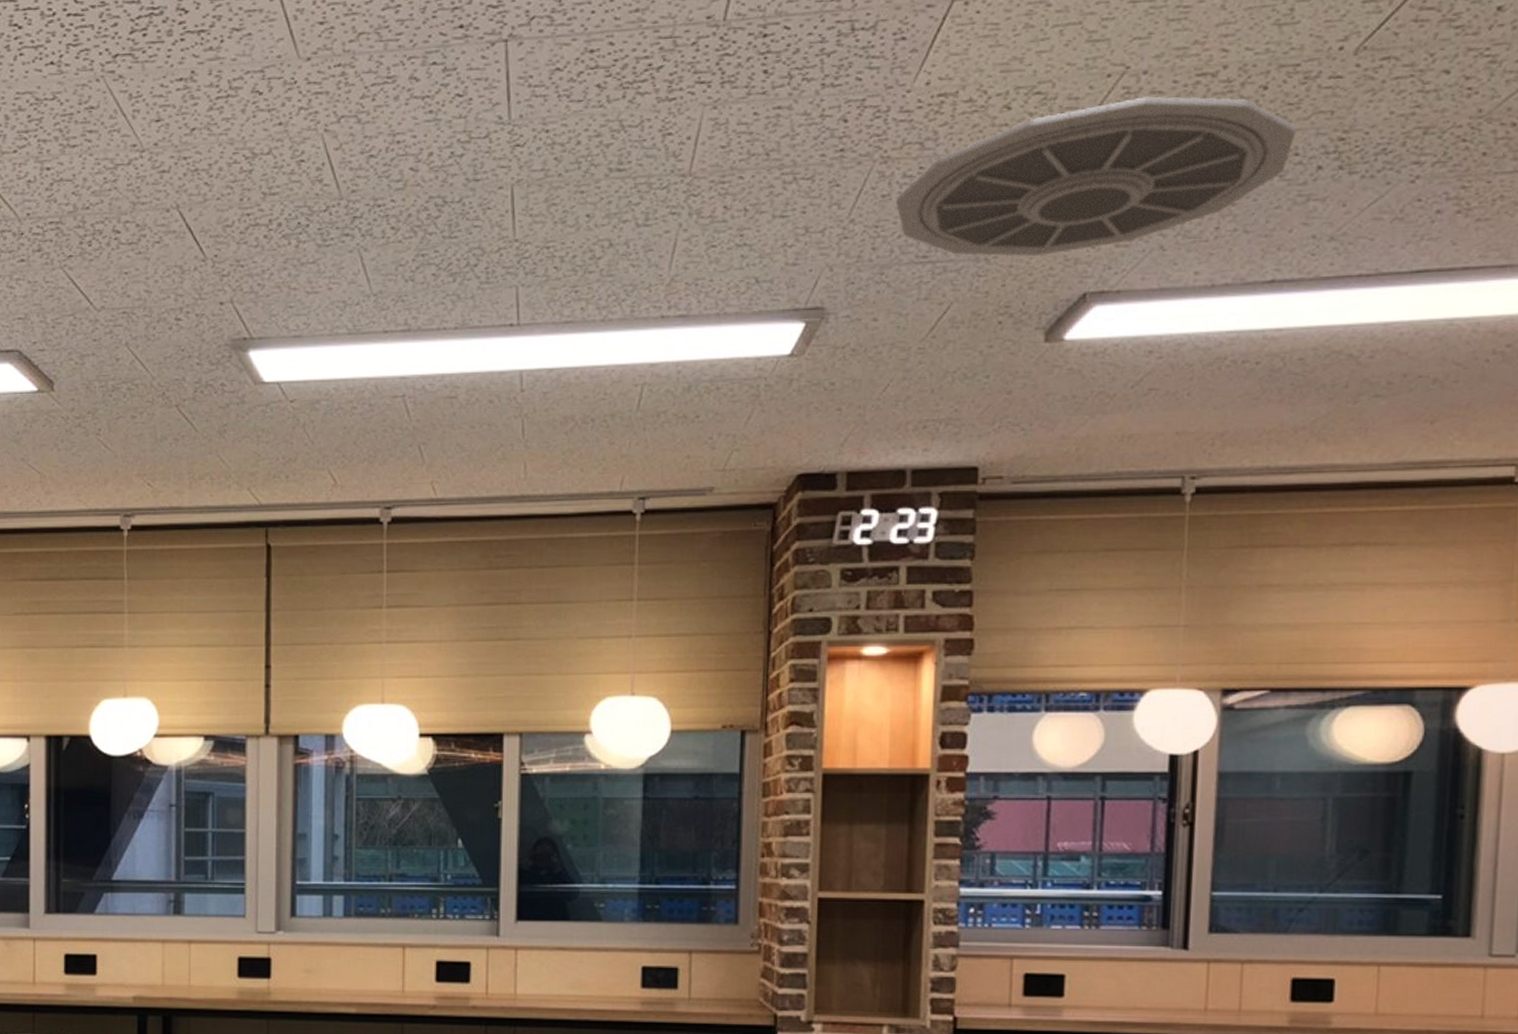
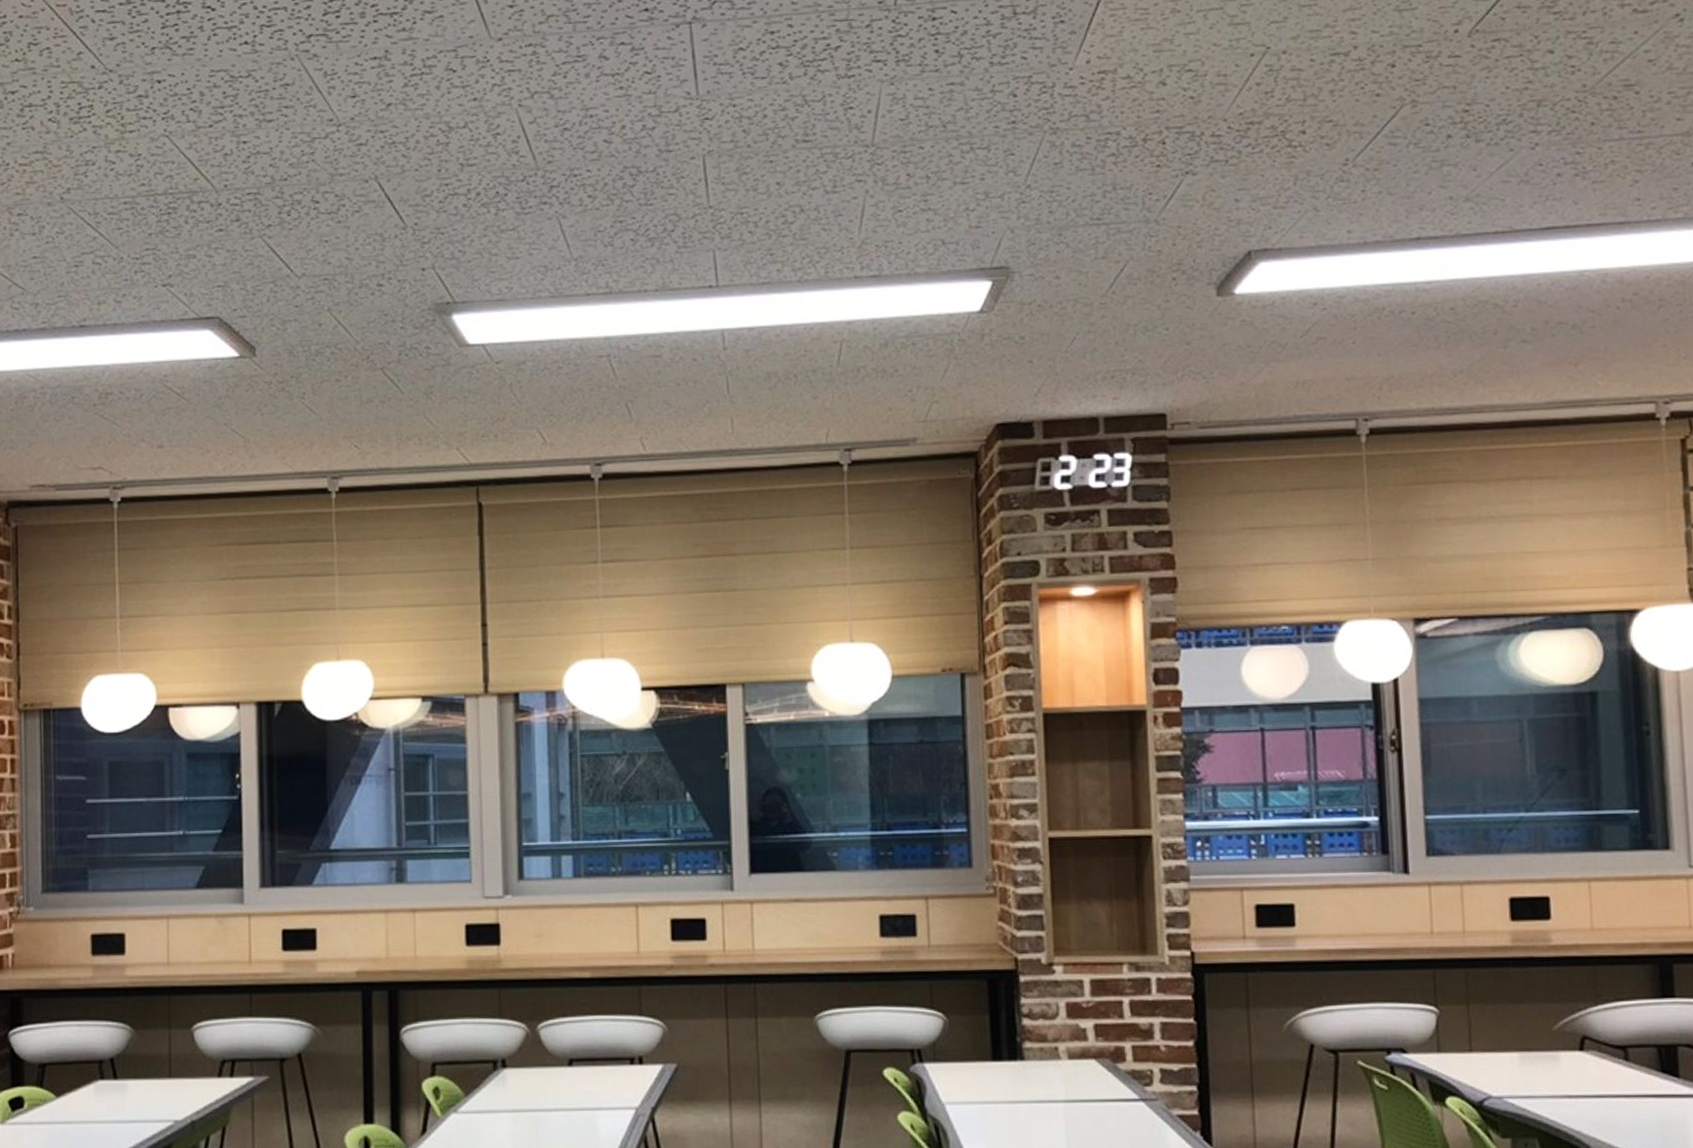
ceiling vent: present [896,96,1298,257] -> none [1068,73,1426,218]

